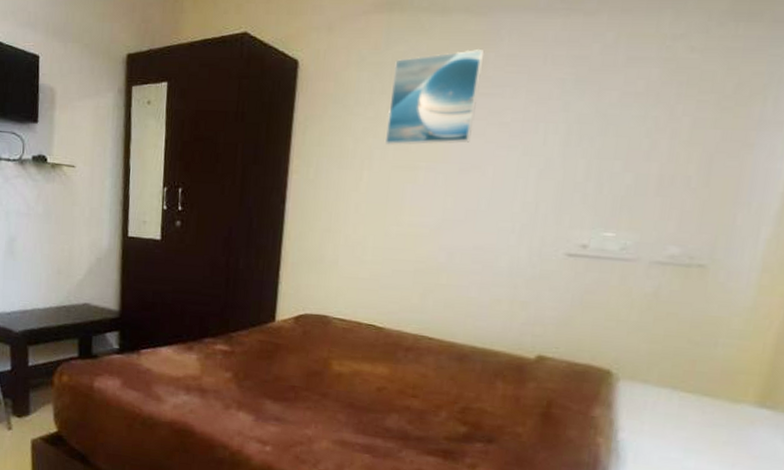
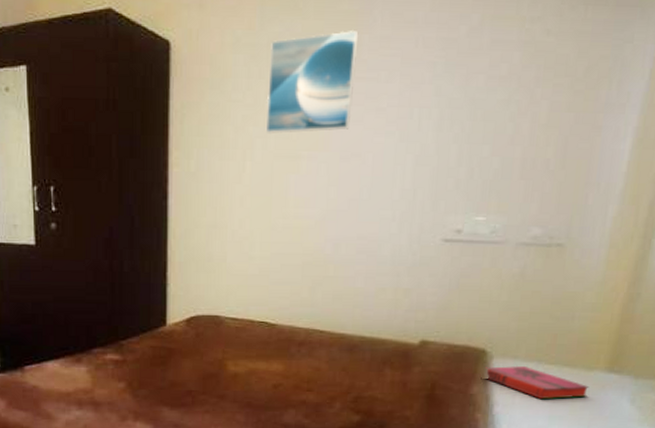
hardback book: none [610,389,735,432] -> present [485,365,590,400]

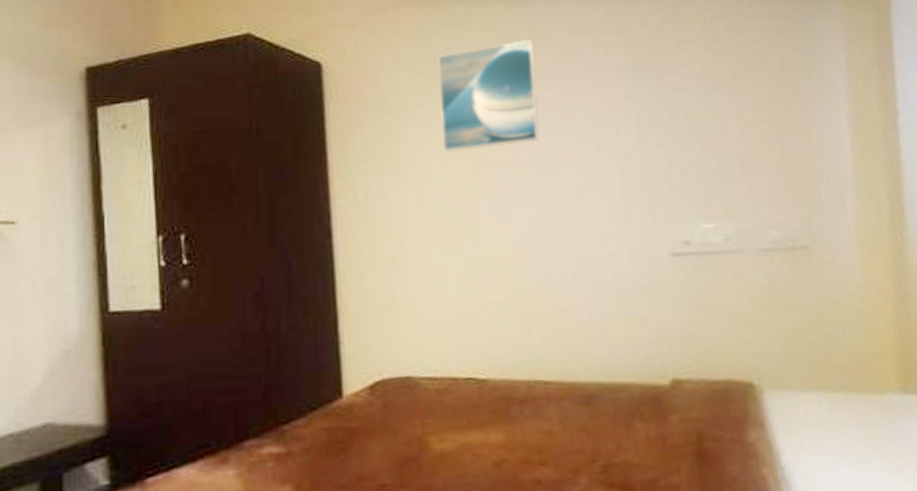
hardback book: present [485,365,590,400] -> none [758,397,888,439]

